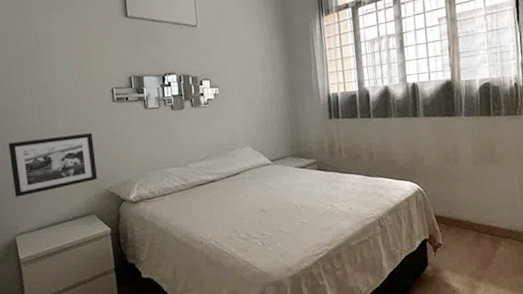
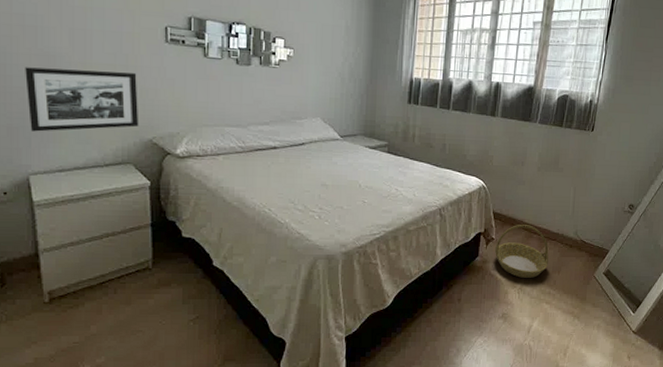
basket: none [444,224,508,285] -> present [495,225,549,279]

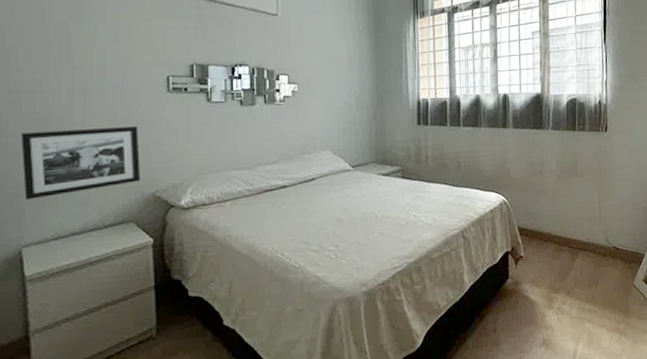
basket: present [495,225,549,279] -> none [525,237,583,297]

